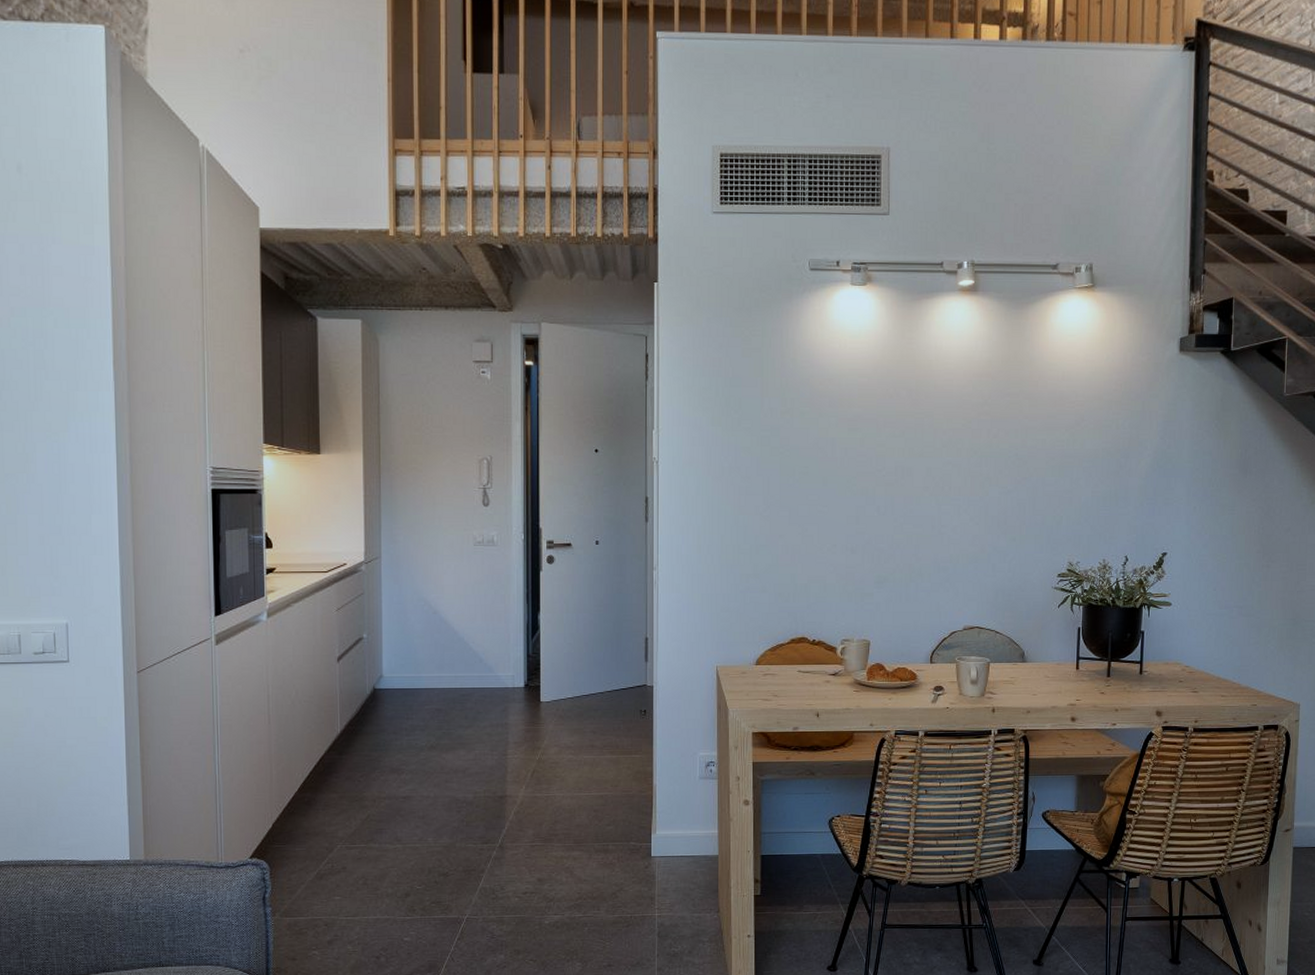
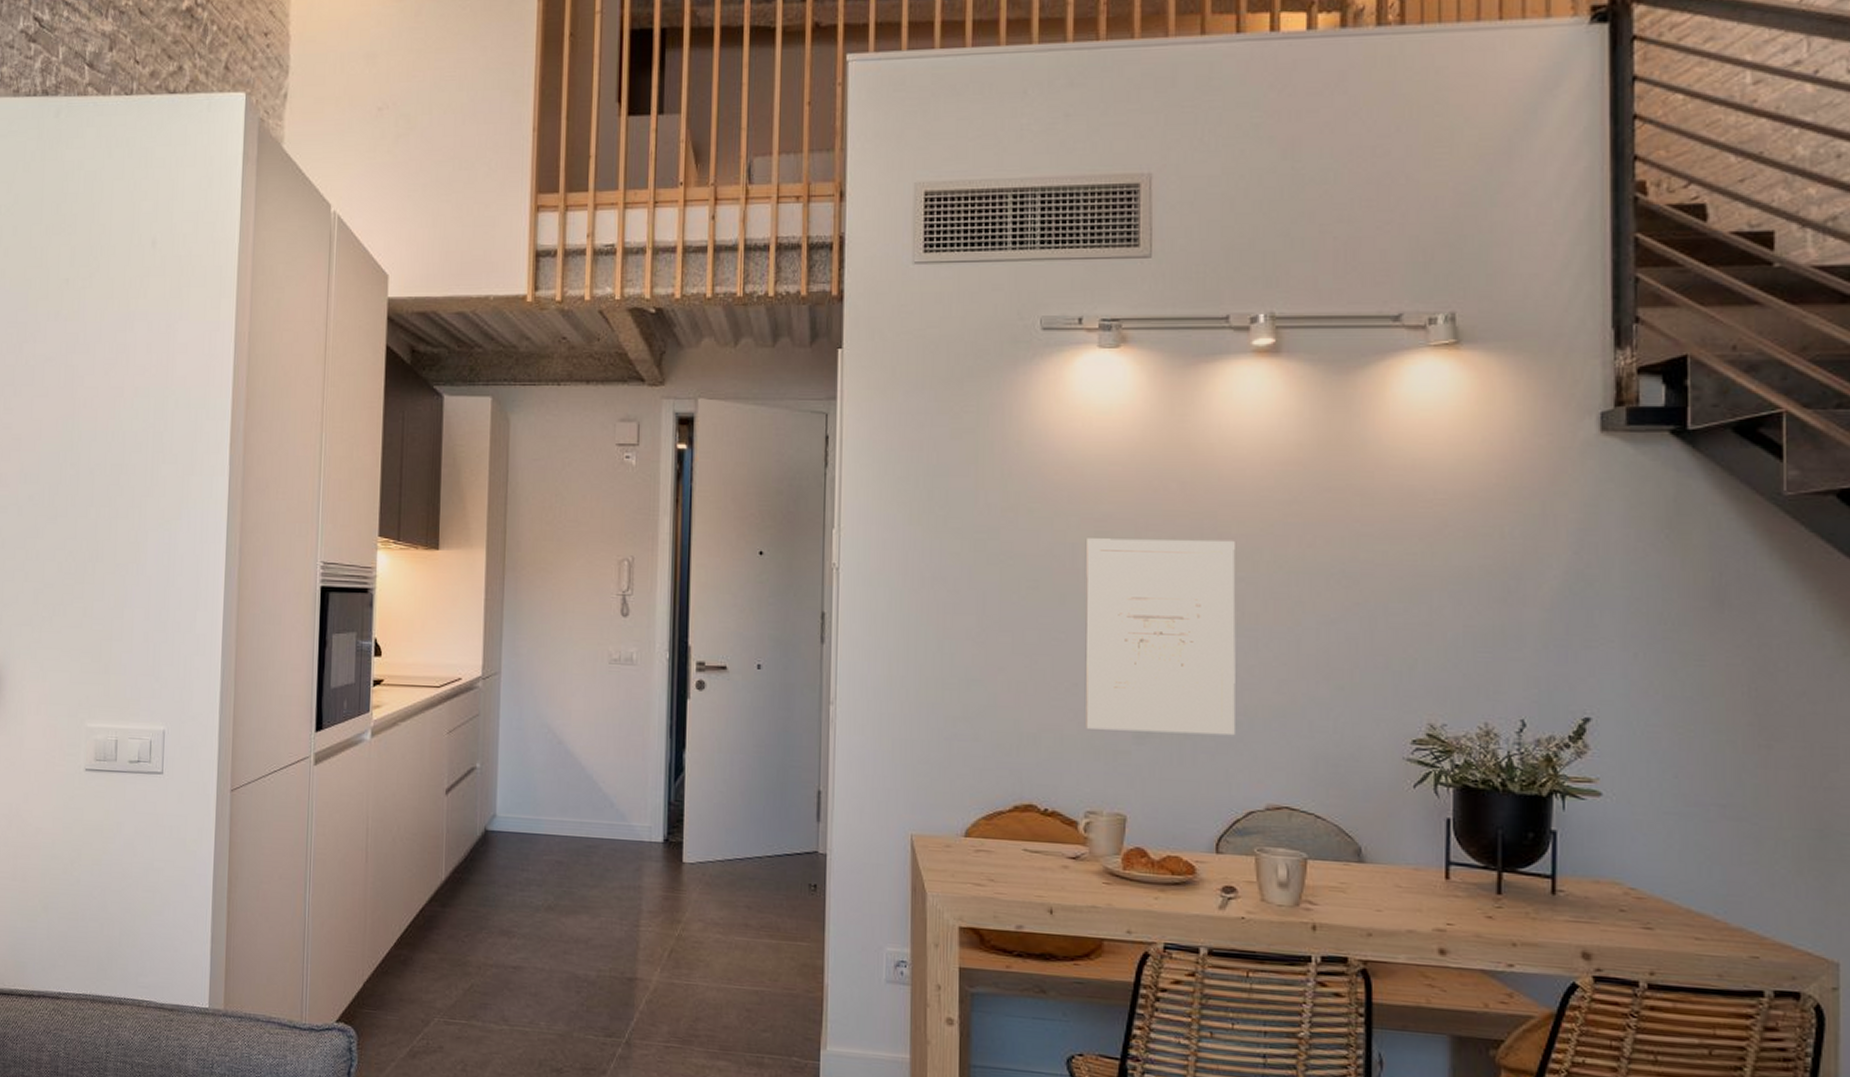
wall art: none [841,433,945,578] -> present [1084,538,1236,736]

